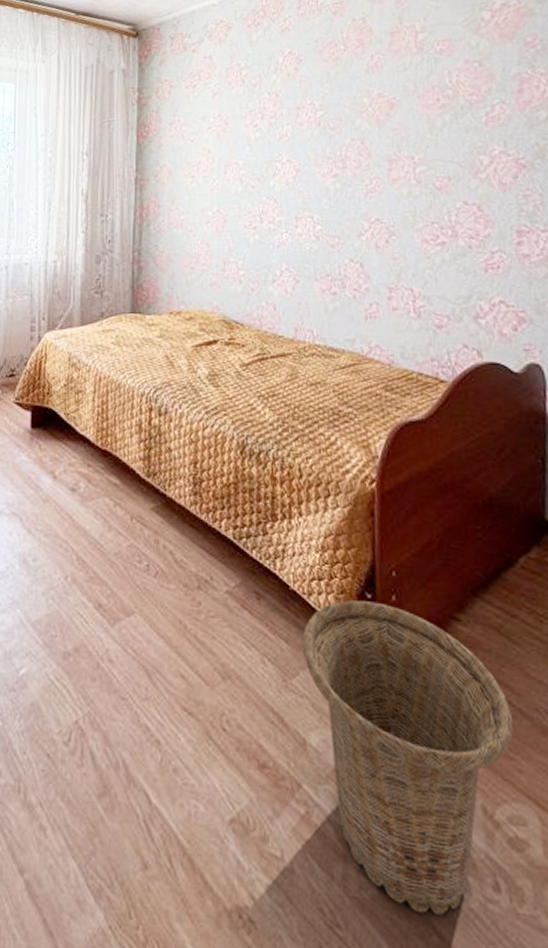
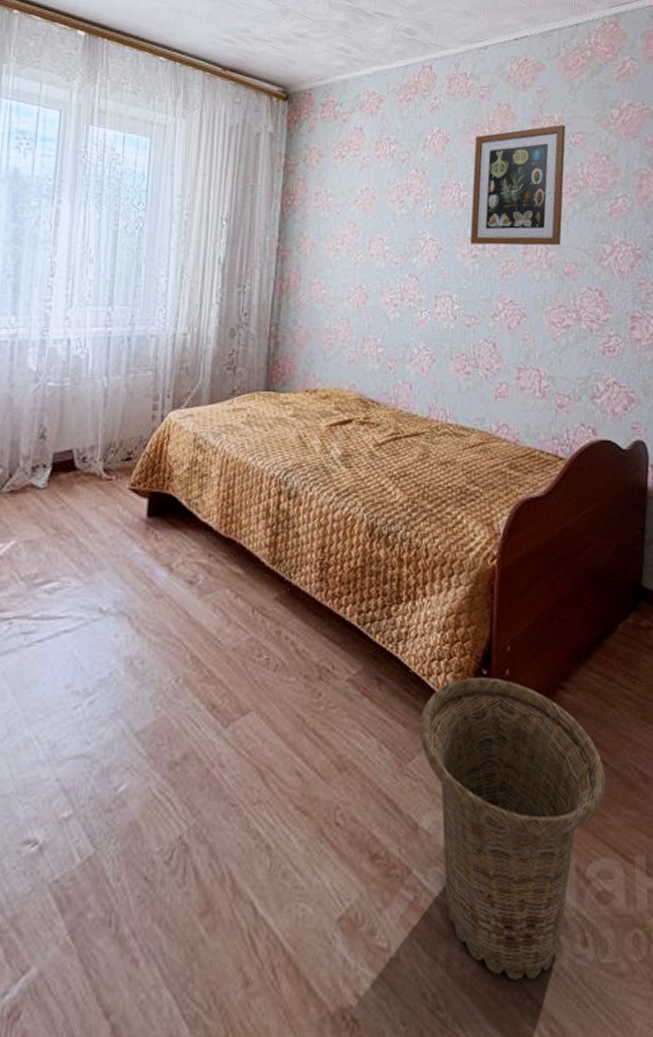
wall art: none [329,34,431,163] -> present [470,125,566,246]

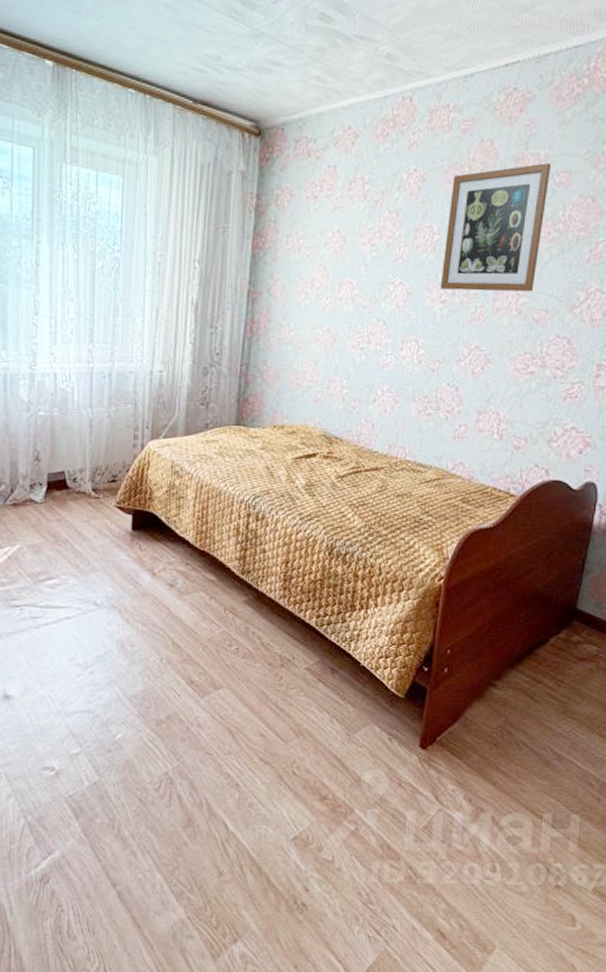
basket: present [420,677,606,981] -> none [366,673,525,890]

